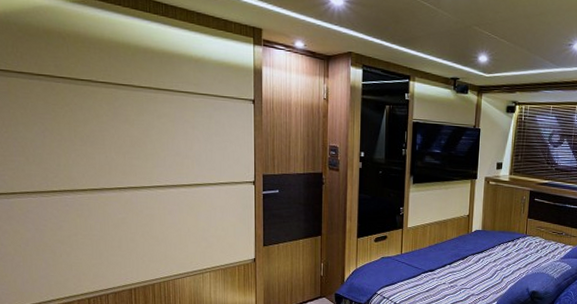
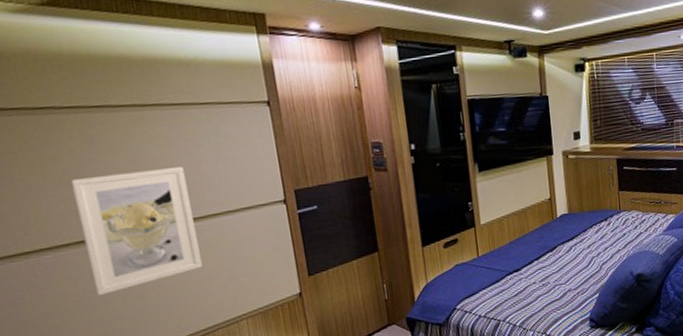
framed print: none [95,139,183,235] -> present [70,166,203,296]

